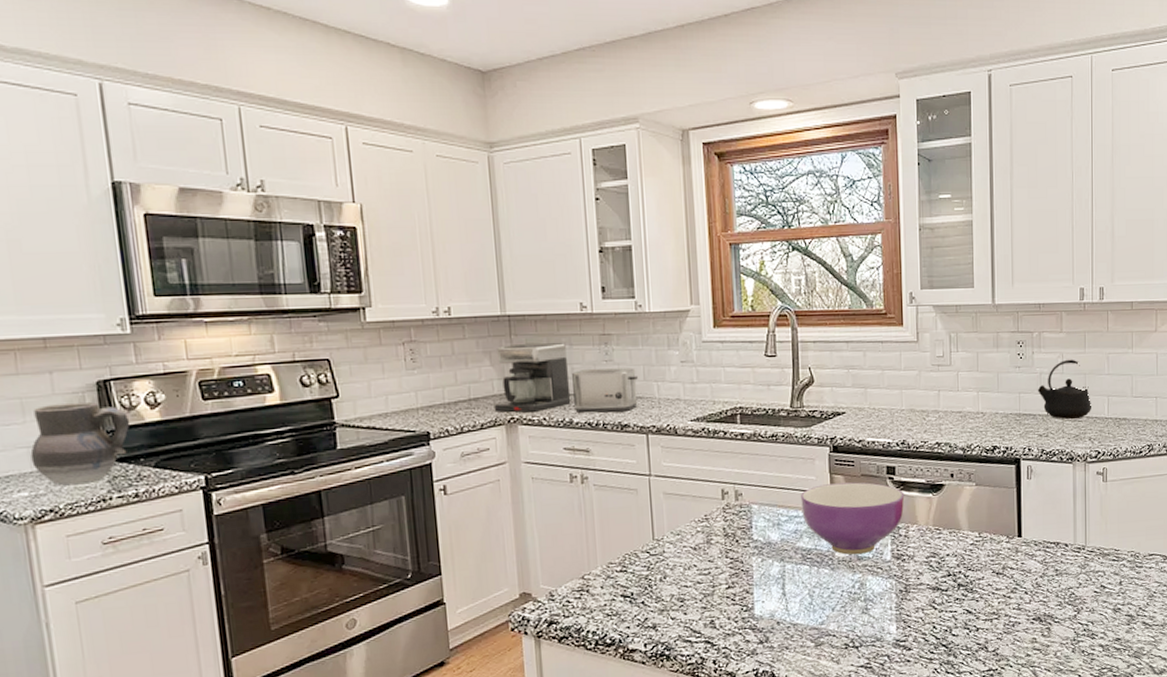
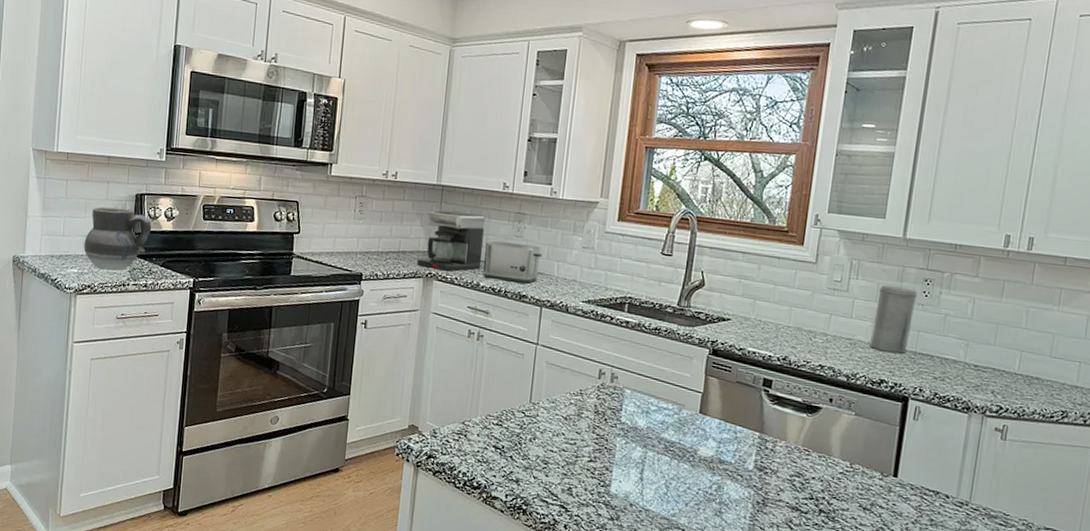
bowl: present [801,482,905,555] -> none [671,383,778,459]
canister: none [978,353,1013,420] -> present [869,285,918,355]
kettle: present [1038,360,1091,420] -> none [940,306,1000,370]

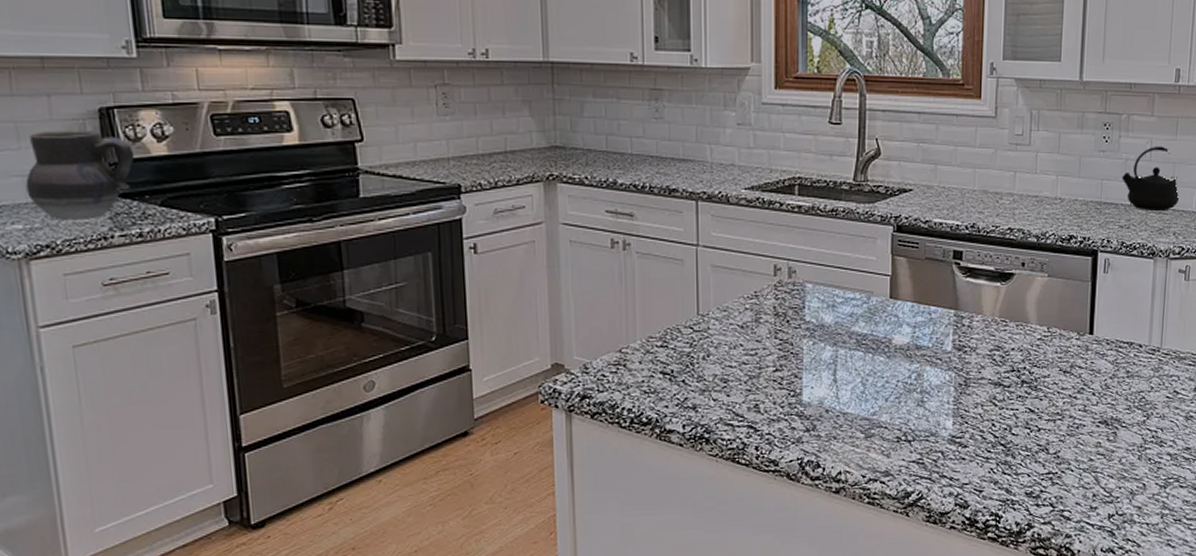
coffee maker: present [416,210,485,272] -> none [532,93,616,171]
toaster: present [483,241,542,285] -> none [618,127,689,176]
canister: present [869,285,918,355] -> none [1056,135,1098,207]
kettle: none [940,306,1000,370] -> present [1122,147,1179,212]

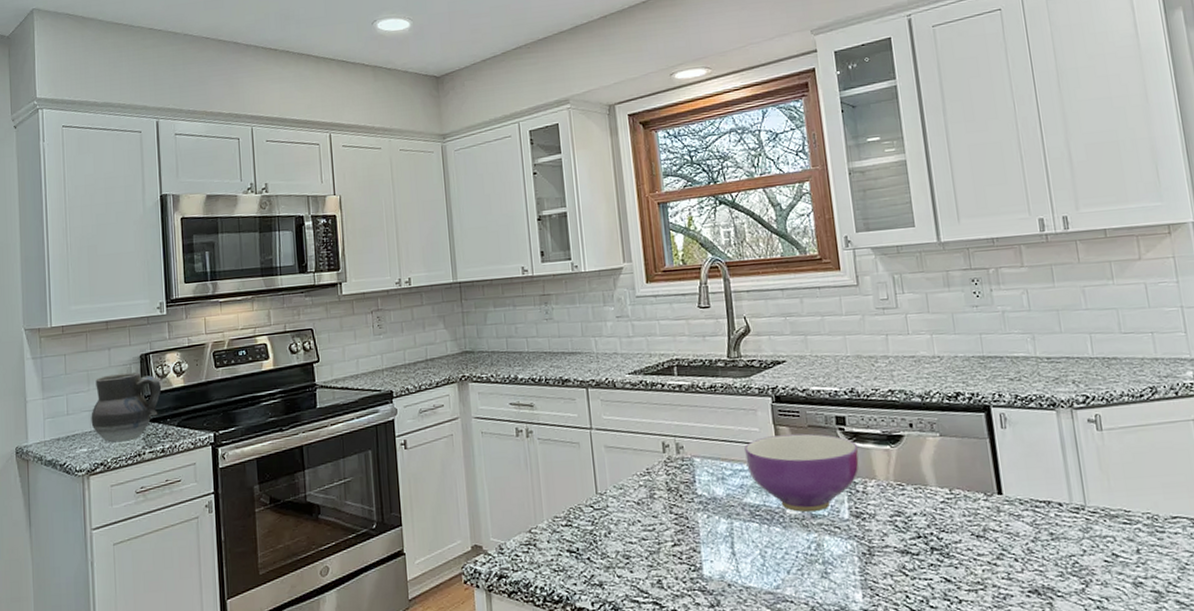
bowl: none [859,265,971,344] -> present [744,433,859,513]
kettle: present [1122,147,1179,212] -> none [1002,295,1071,361]

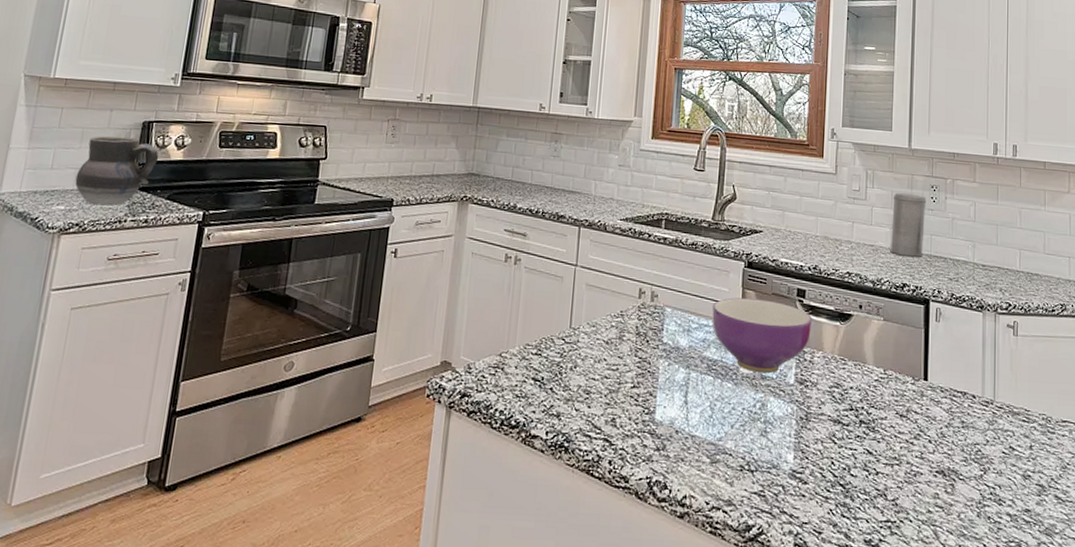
canister: none [929,292,974,364] -> present [890,193,927,258]

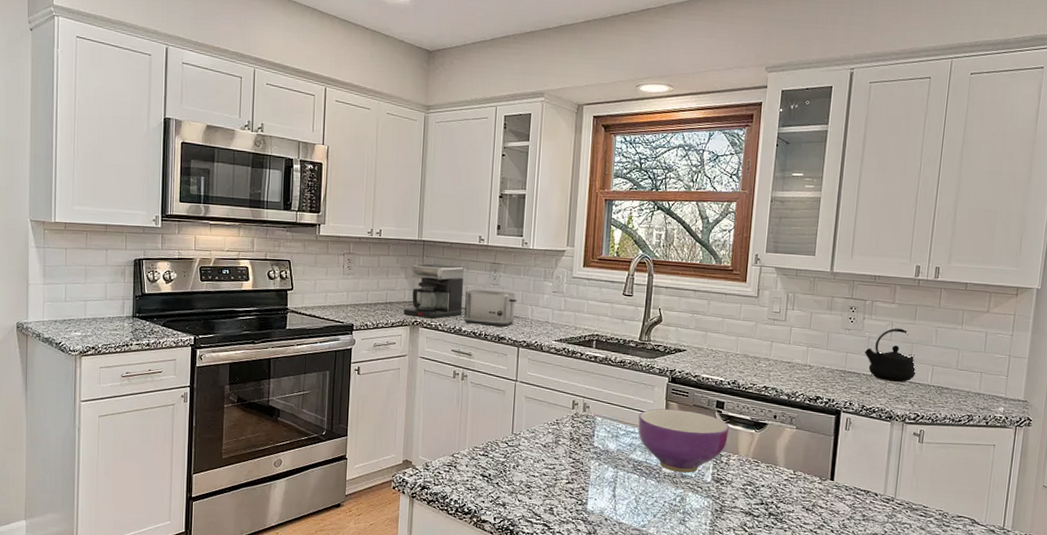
ceramic jug: present [74,136,159,206] -> none [86,272,152,332]
coffee maker: none [451,132,522,195] -> present [403,263,464,320]
toaster: none [520,161,579,205] -> present [464,289,517,328]
canister: present [890,193,927,258] -> none [806,314,845,374]
kettle: none [950,209,1003,269] -> present [865,328,916,383]

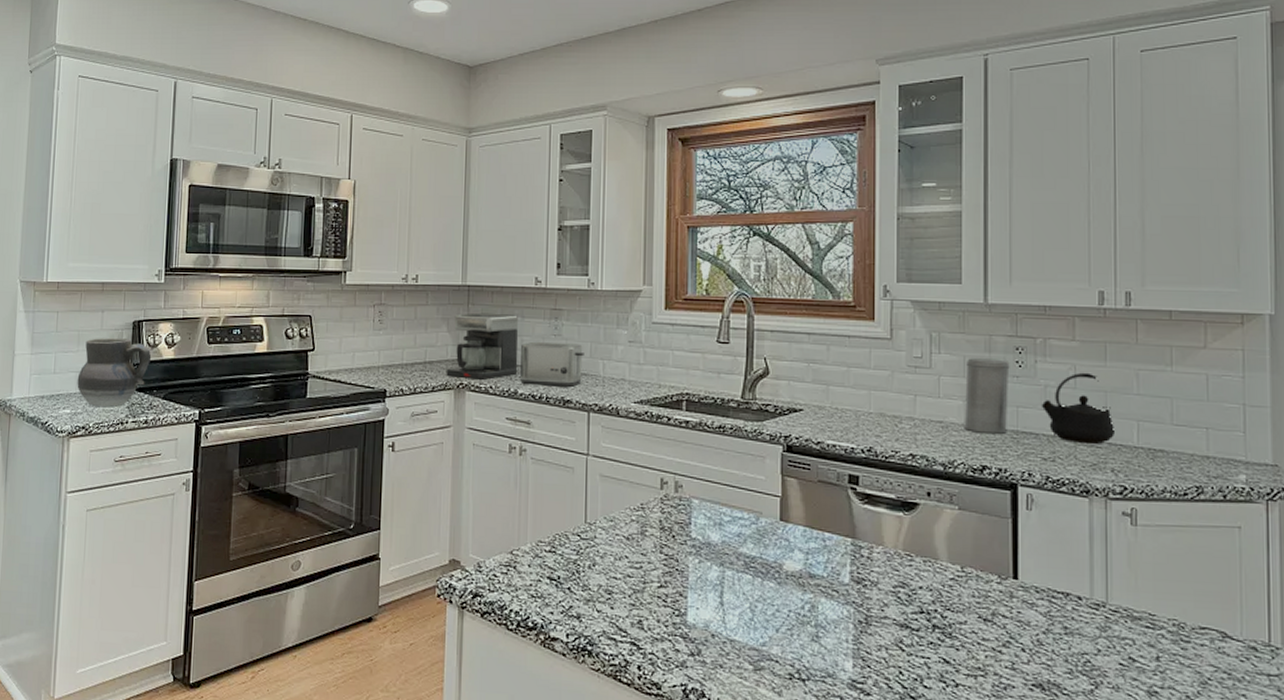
ceramic jug: none [86,272,152,332] -> present [77,338,152,408]
bowl: present [638,408,730,473] -> none [747,486,869,572]
canister: none [806,314,845,374] -> present [964,358,1010,435]

